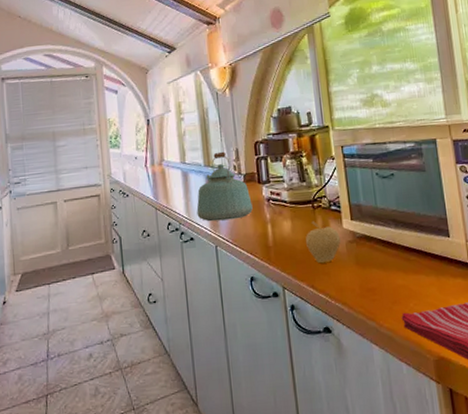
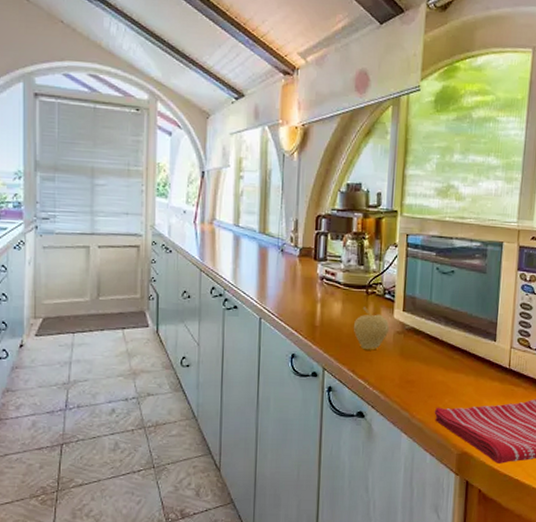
kettle: present [196,151,253,222] -> none [244,219,305,294]

